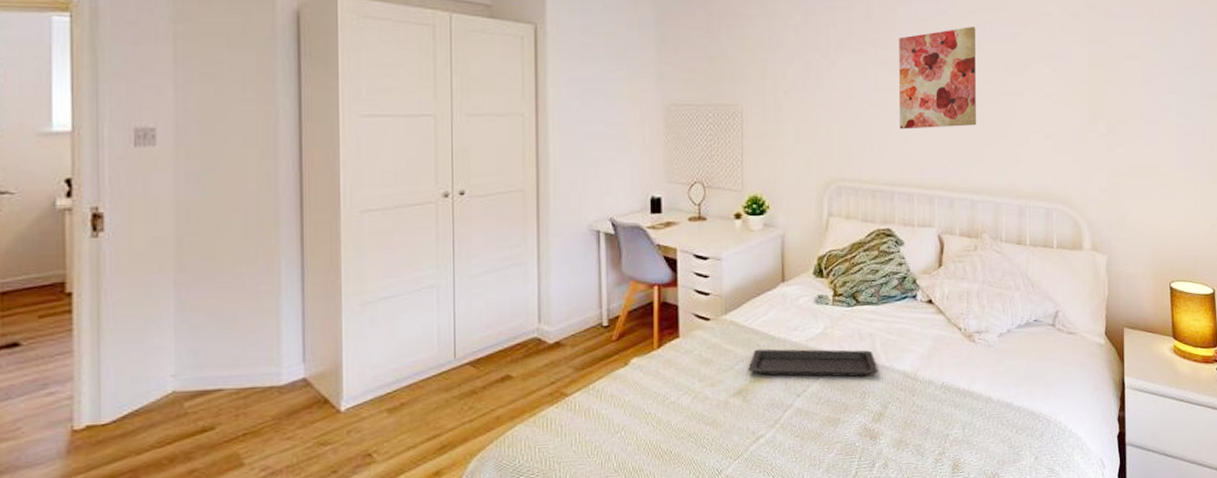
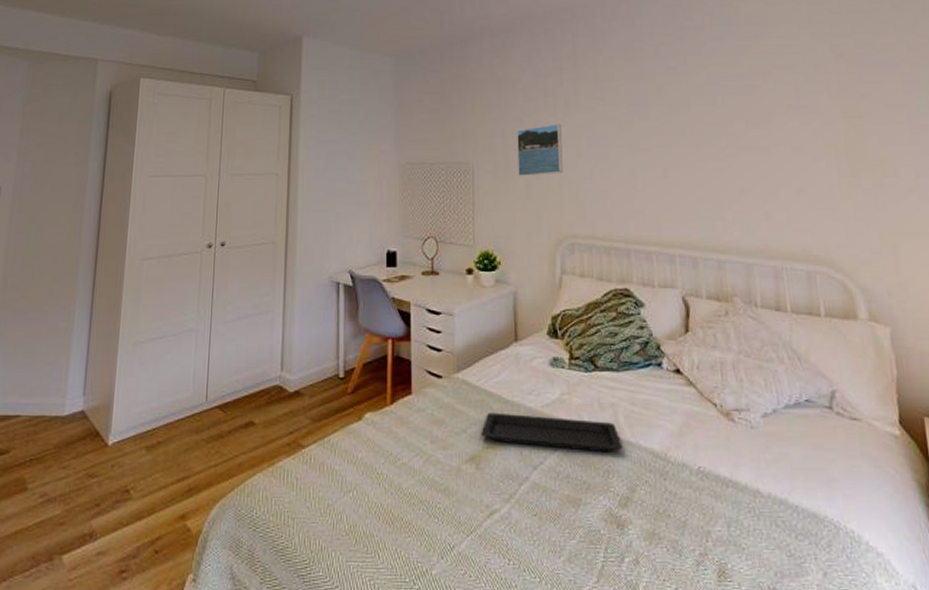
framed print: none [788,65,833,120] -> present [517,124,563,177]
wall art: present [899,27,976,130] -> none [628,82,717,186]

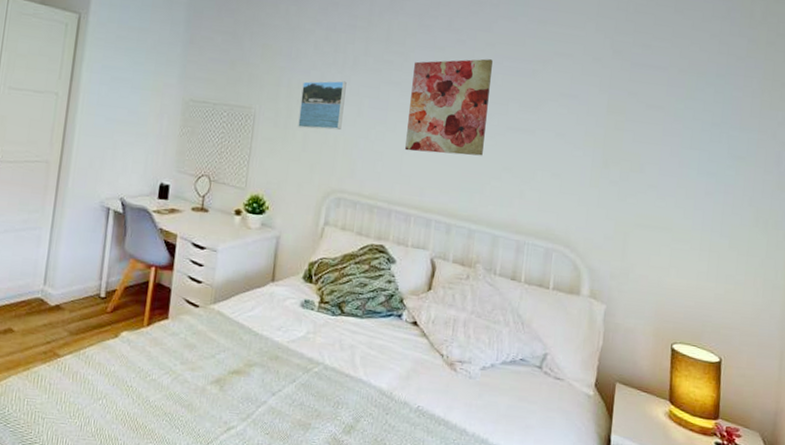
serving tray: present [481,412,623,453] -> none [228,342,355,387]
wall art: none [628,82,717,186] -> present [405,59,493,156]

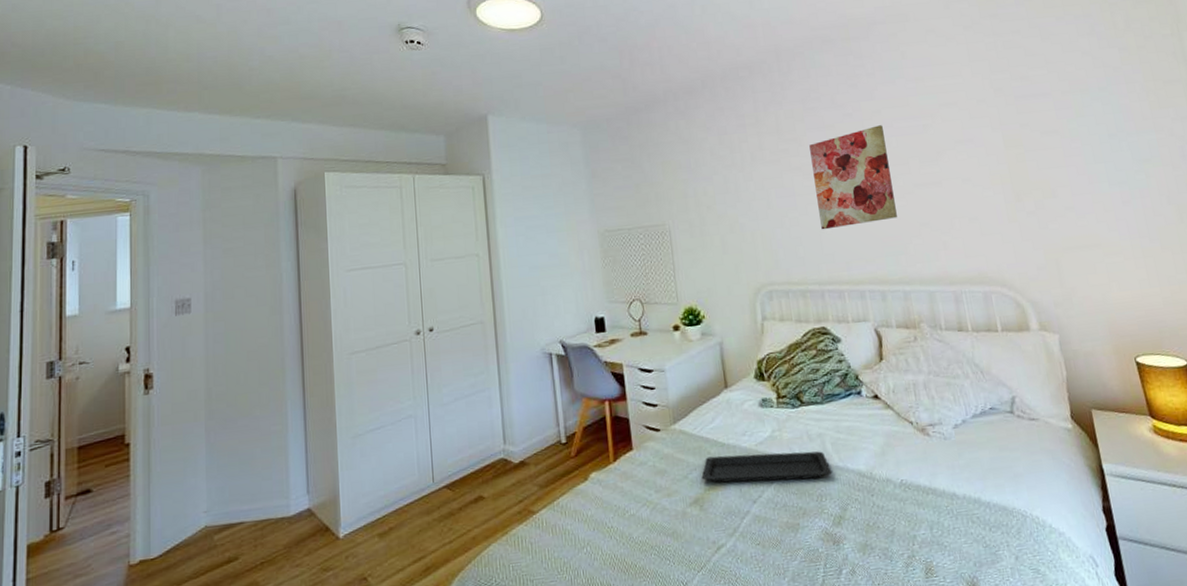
serving tray: none [228,342,355,387] -> present [701,451,832,484]
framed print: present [298,80,347,131] -> none [708,178,756,233]

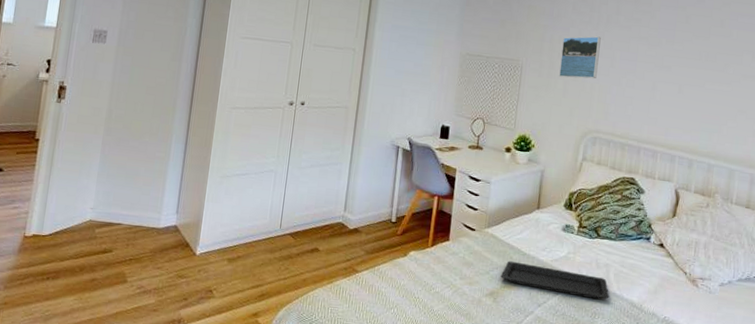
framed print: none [708,178,756,233] -> present [559,36,601,79]
wall art: present [809,125,897,230] -> none [652,16,729,101]

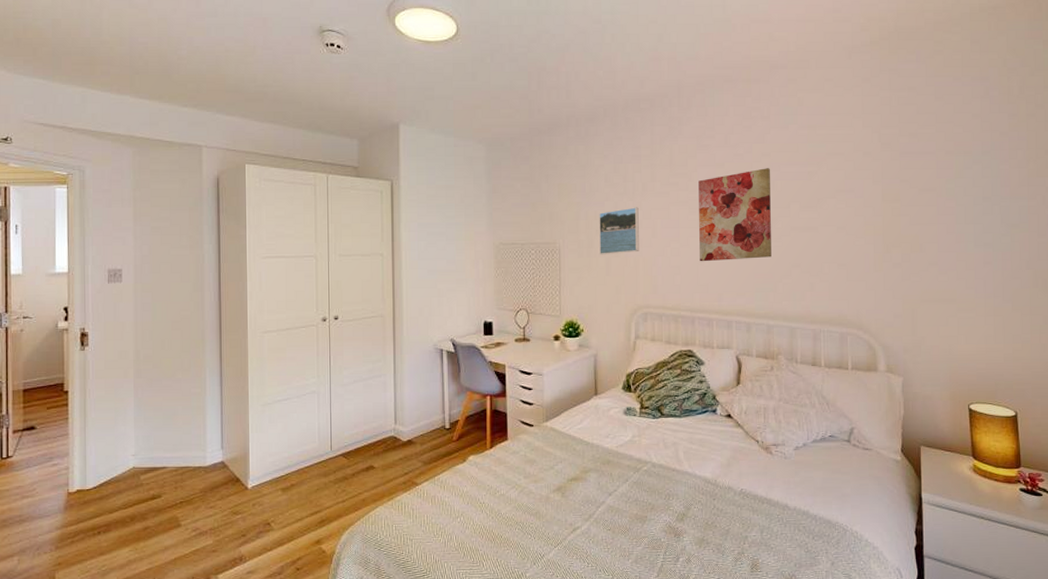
serving tray: present [500,261,610,300] -> none [566,452,681,481]
wall art: none [652,16,729,101] -> present [698,168,771,262]

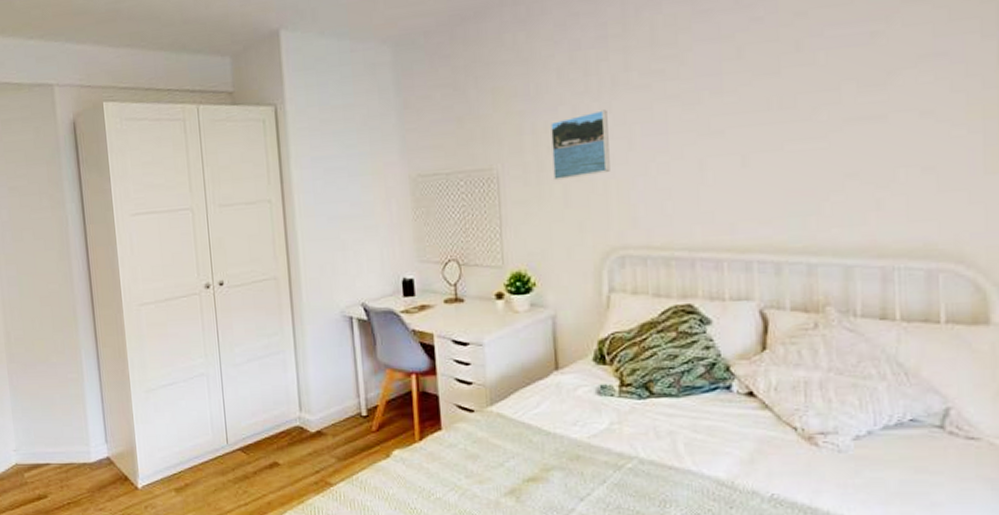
wall art: present [698,168,771,262] -> none [695,33,812,180]

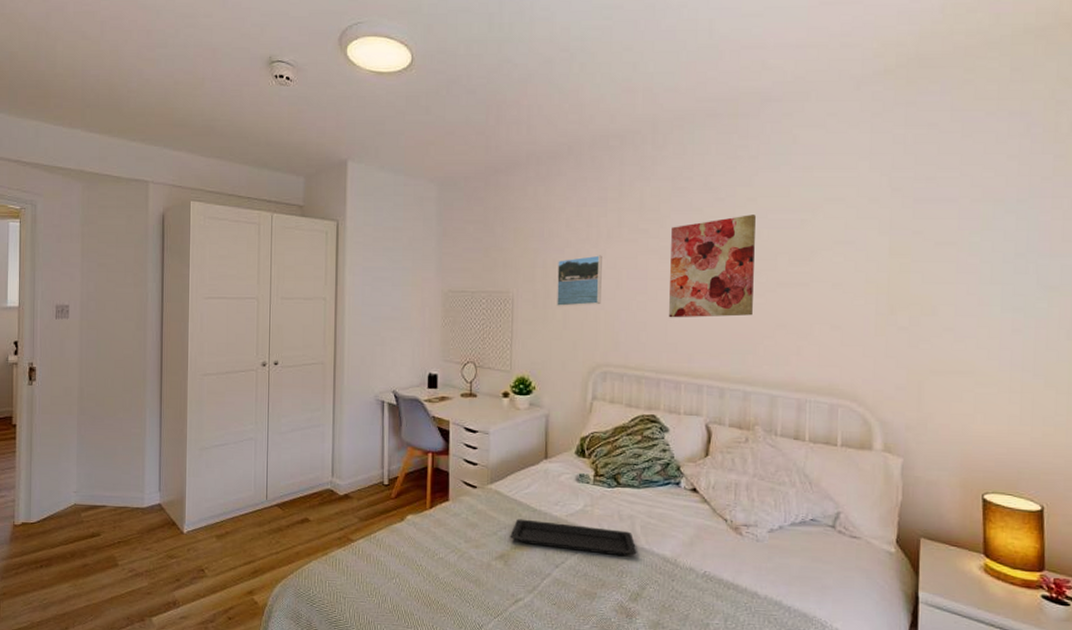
serving tray: none [520,445,682,483] -> present [510,519,637,557]
wall art: none [695,33,812,180] -> present [669,215,756,318]

